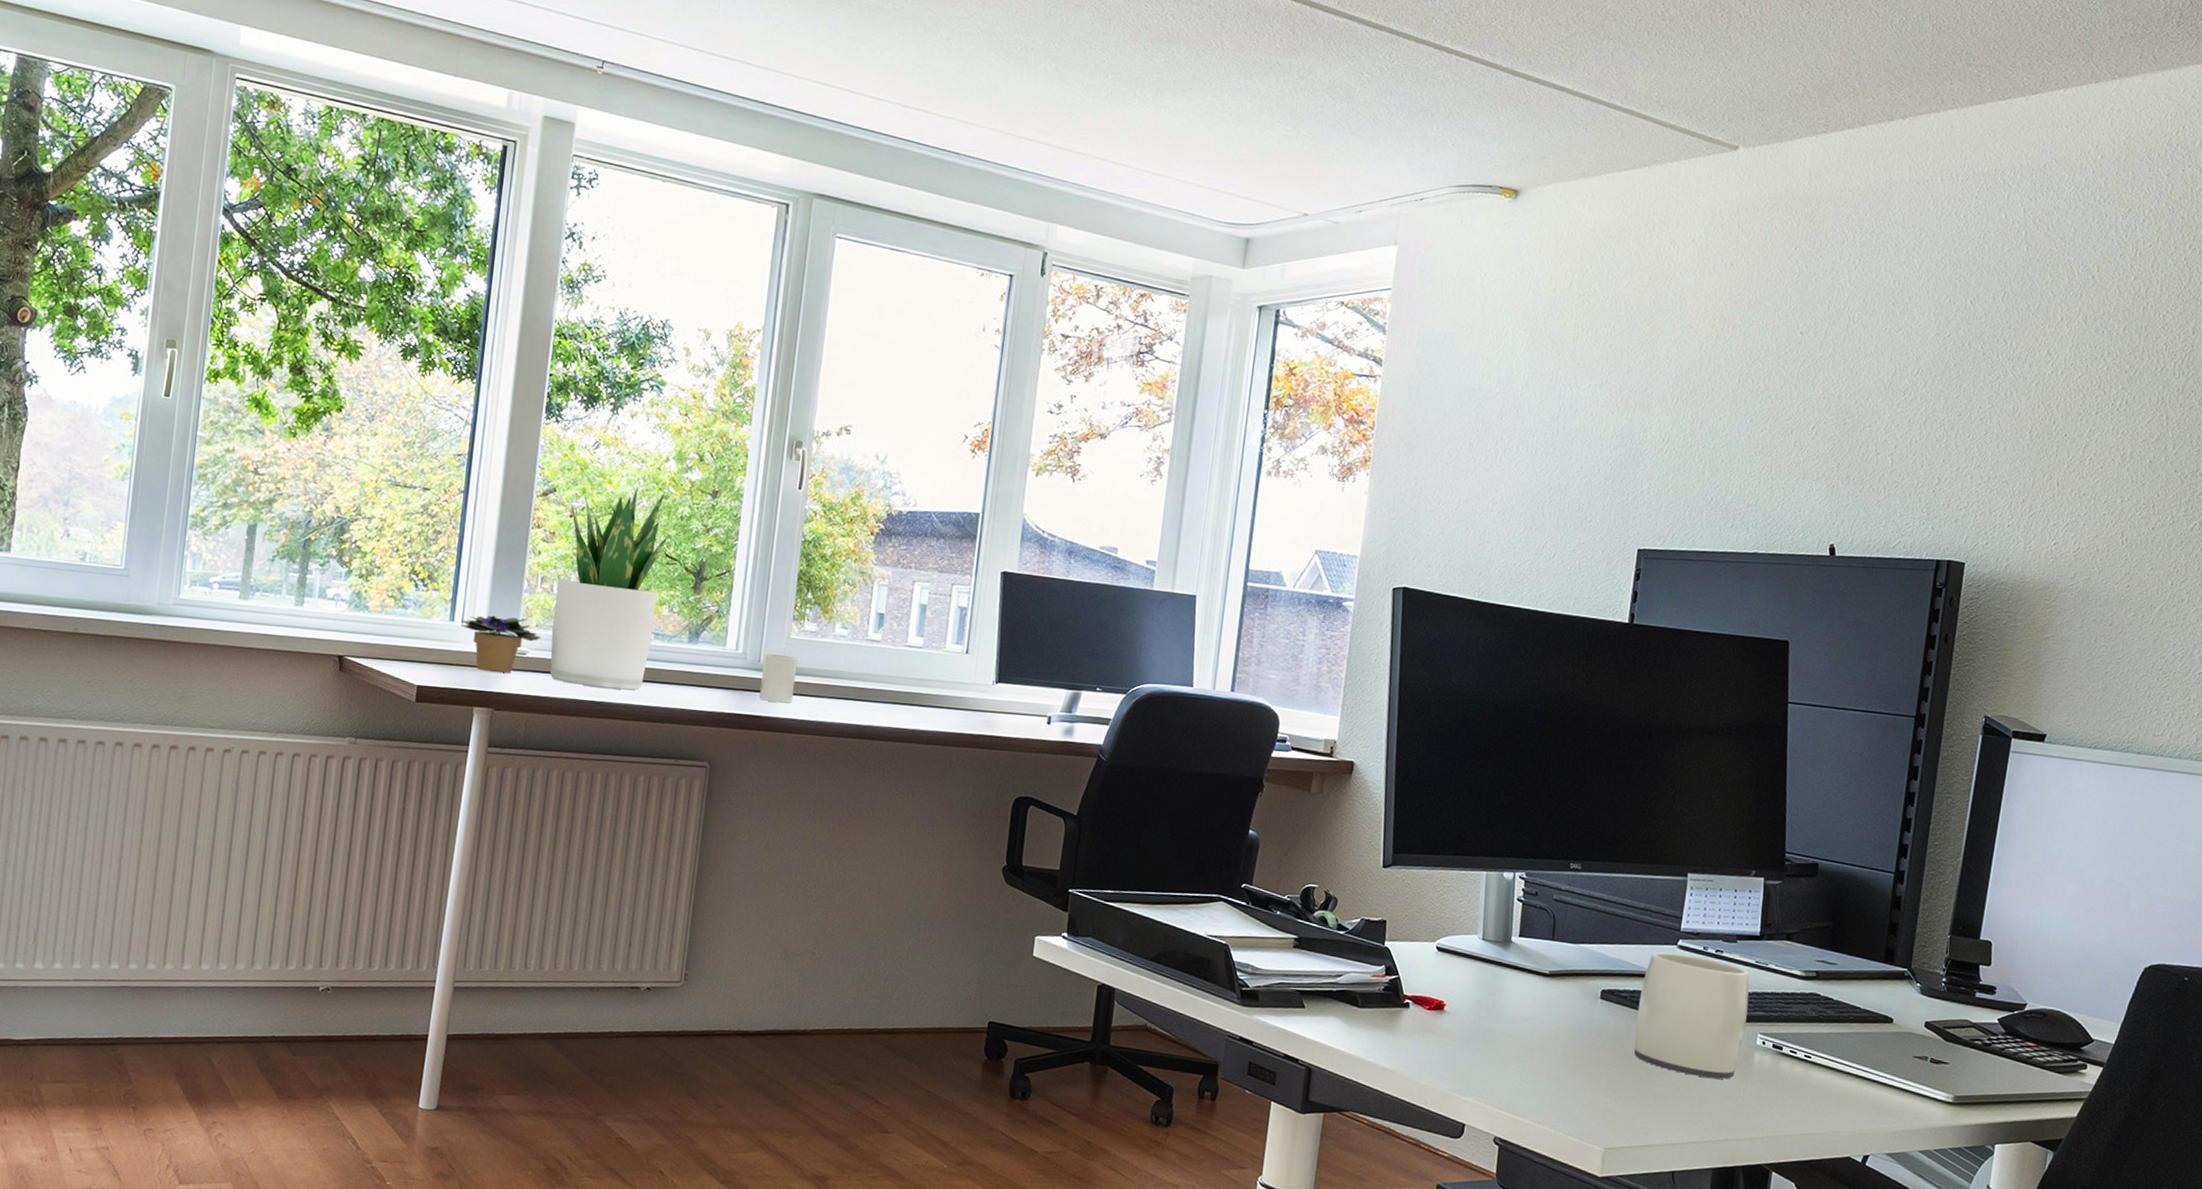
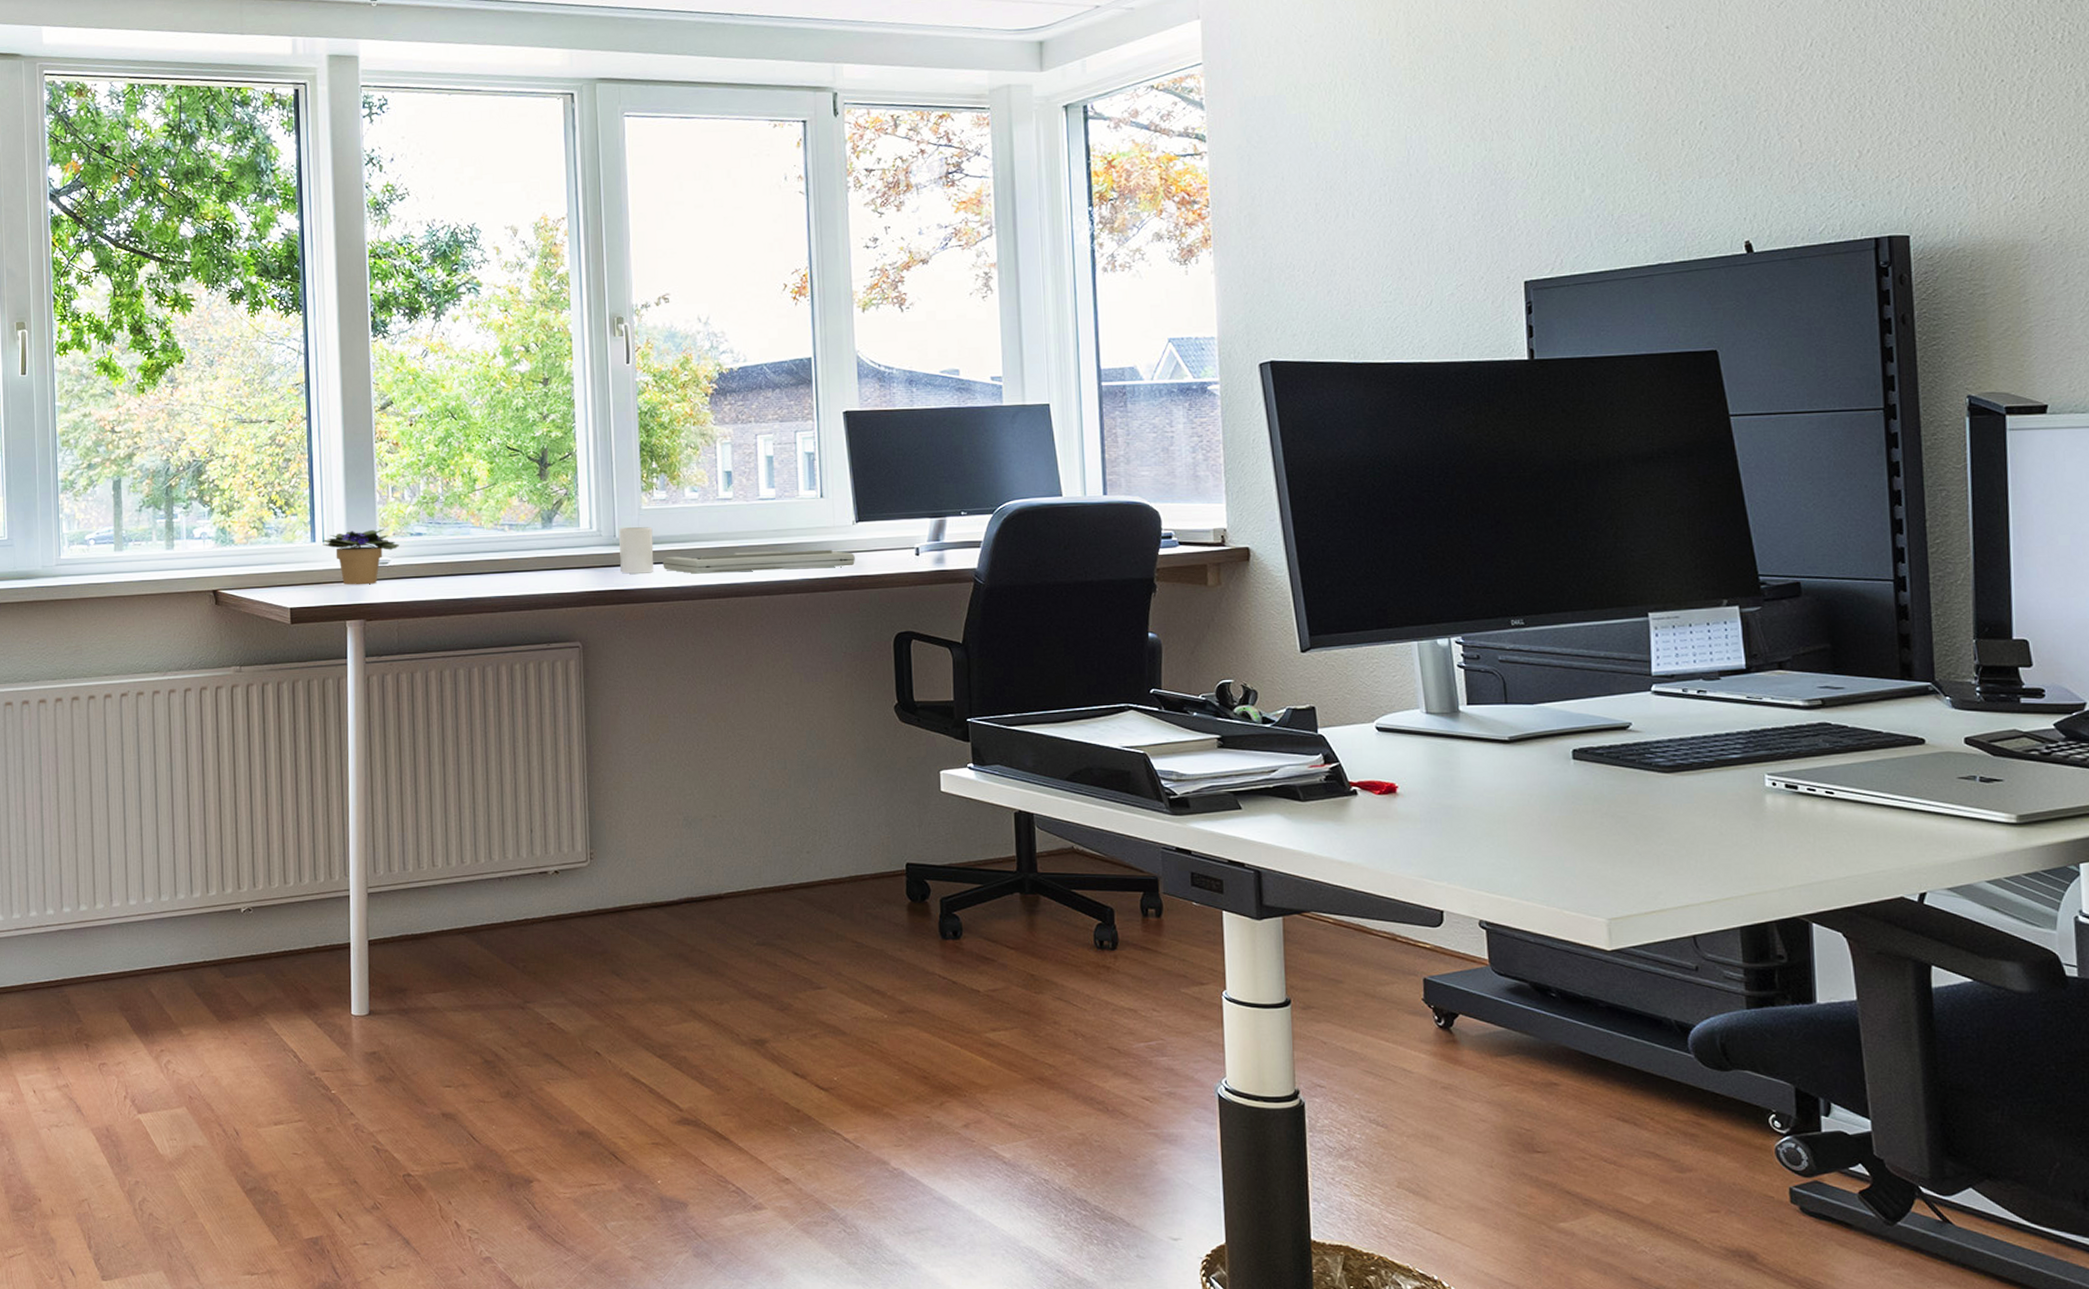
planter: present [550,486,669,690] -> none [407,386,508,585]
computer keyboard: none [802,689,989,726] -> present [663,549,855,574]
mug: present [1634,952,1750,1079] -> none [1617,700,1749,829]

